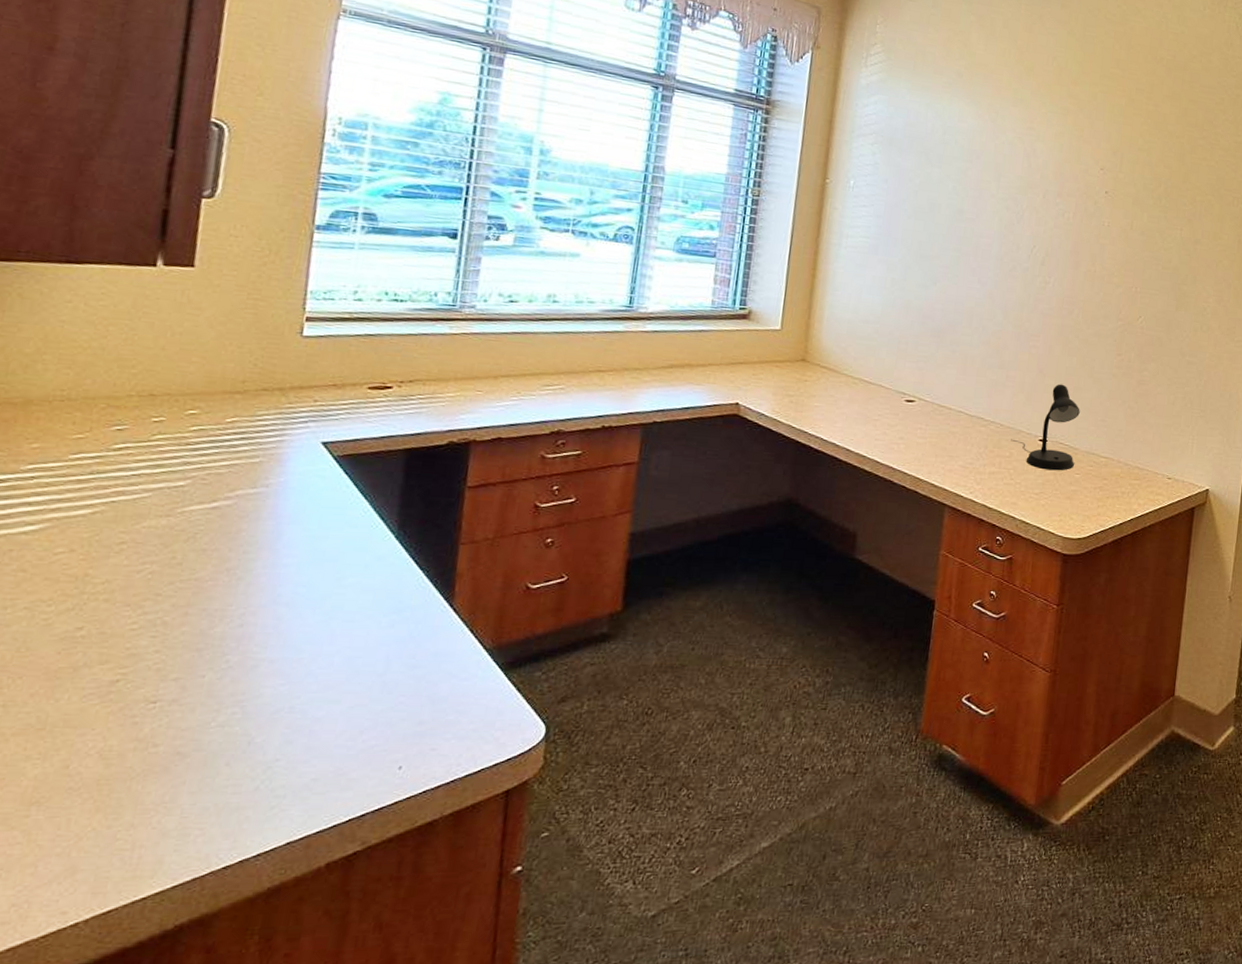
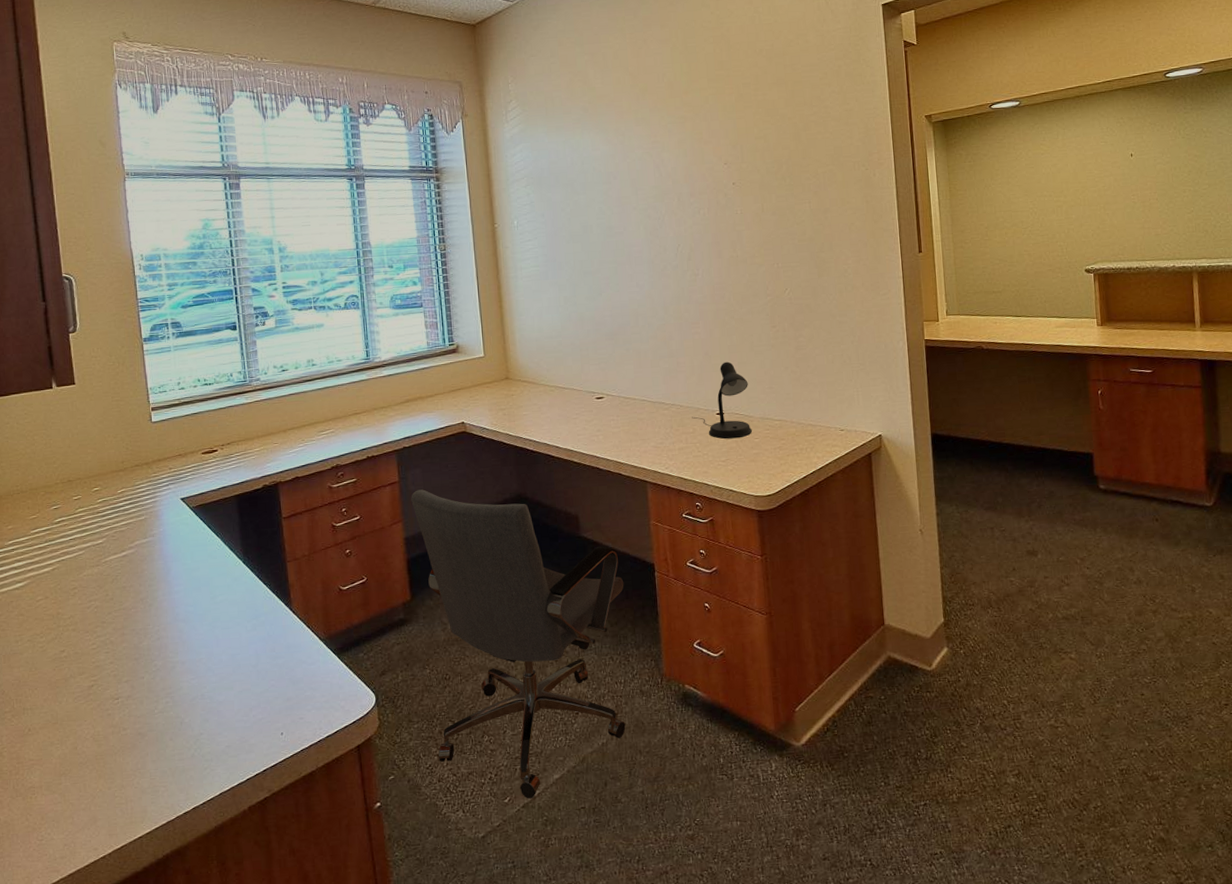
office chair: none [615,476,895,871] -> present [411,489,626,799]

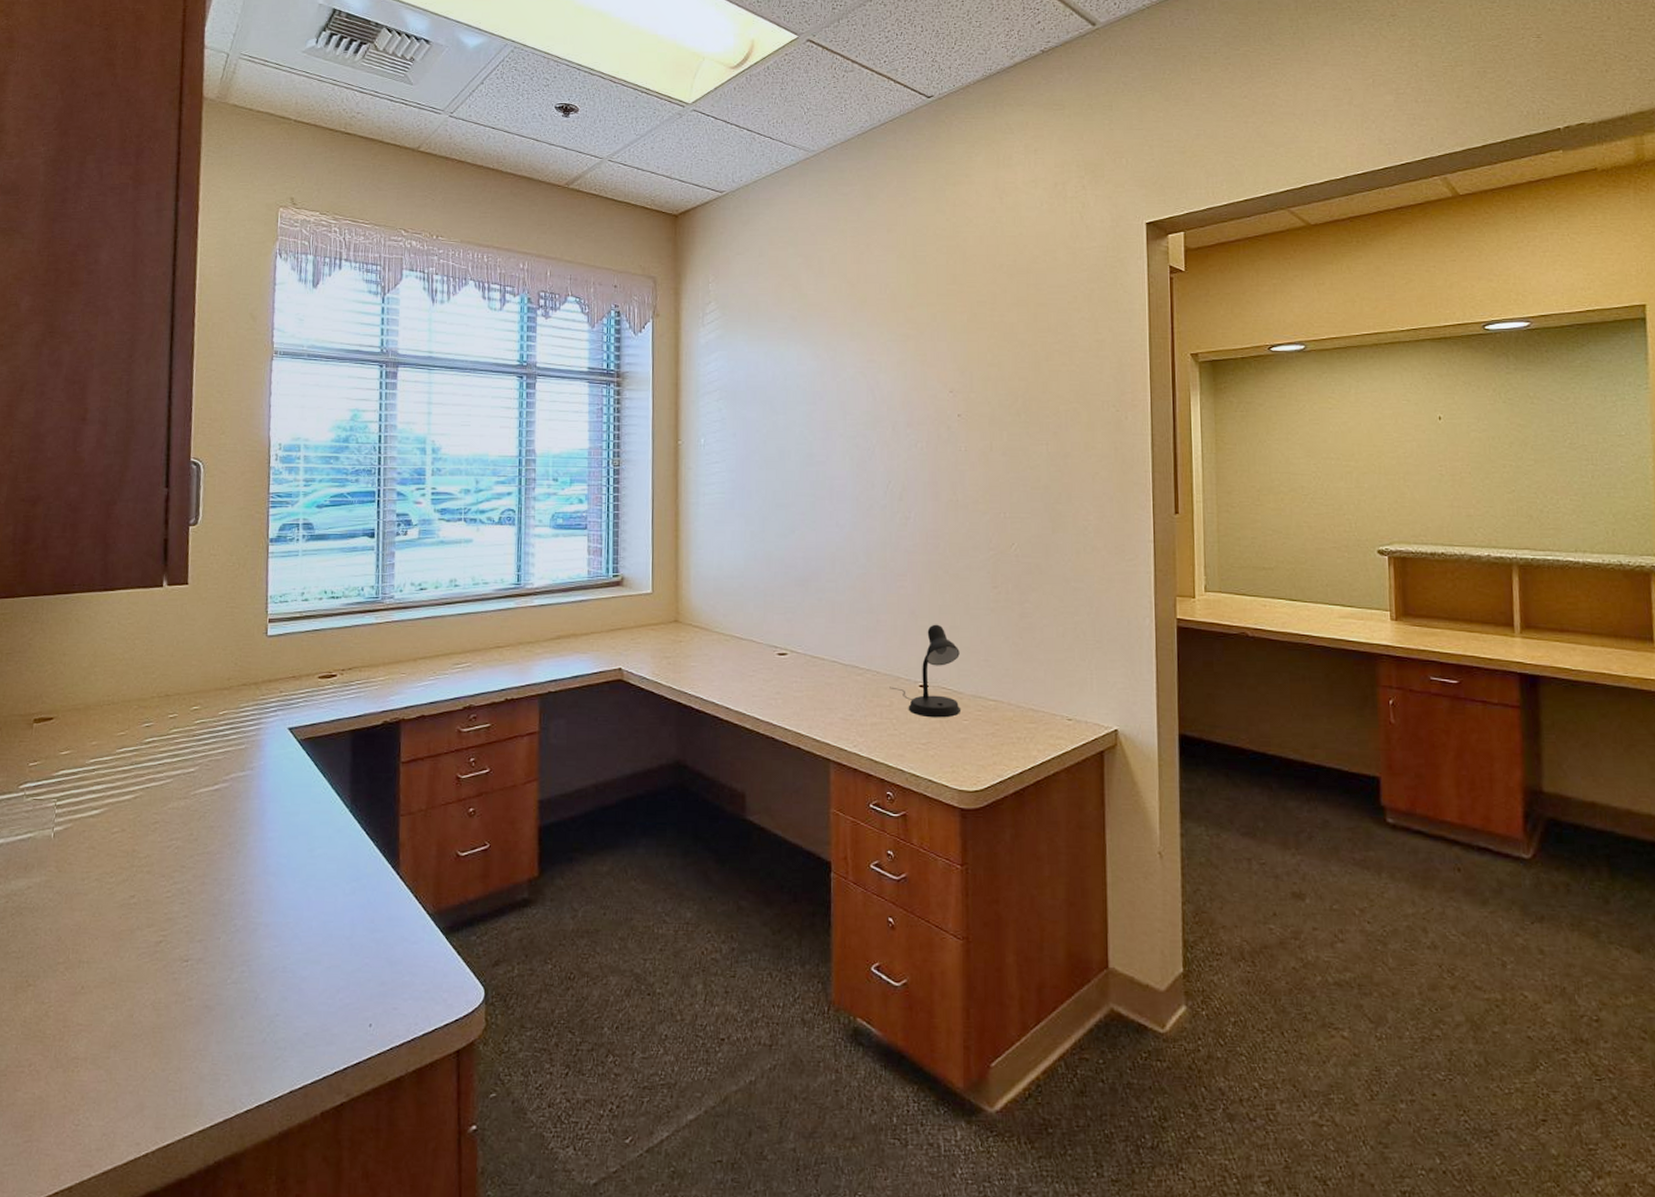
office chair: present [411,489,626,799] -> none [551,744,793,1142]

